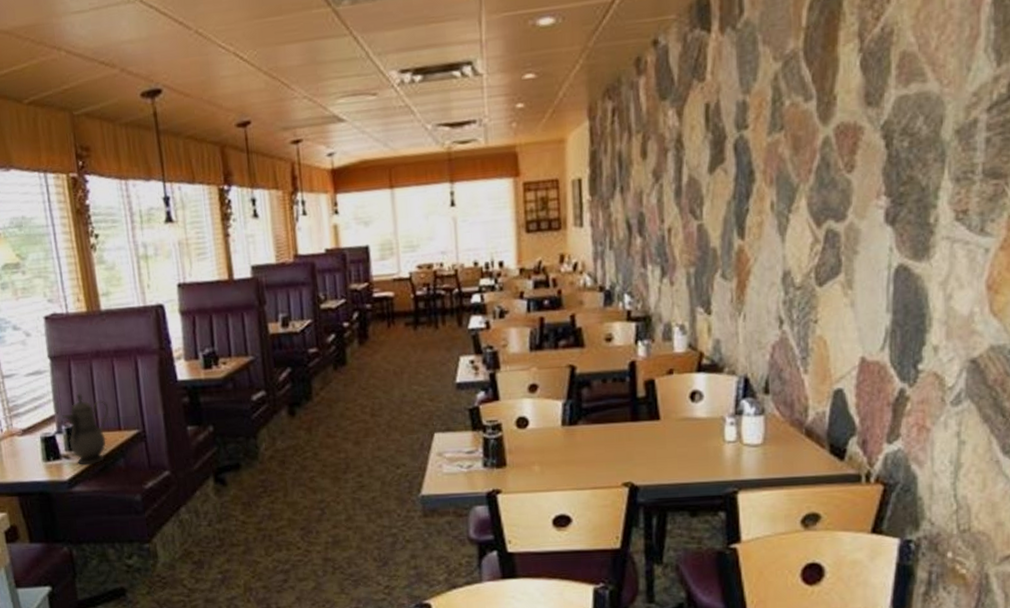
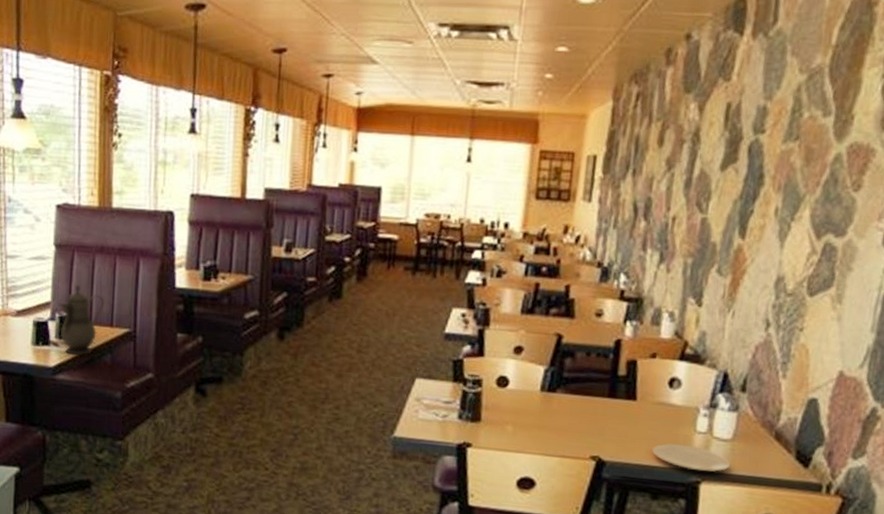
plate: none [684,456,766,481] -> present [652,443,731,472]

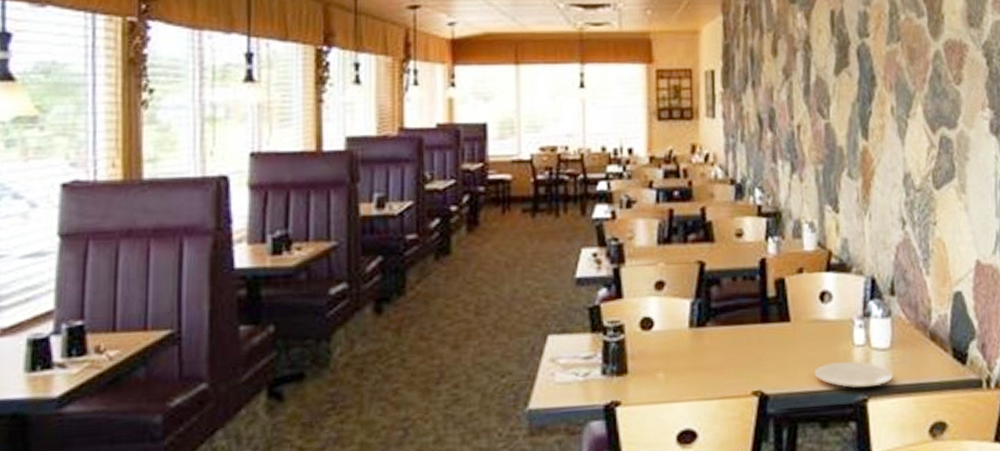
coffeepot: present [57,284,105,355] -> none [63,282,134,377]

